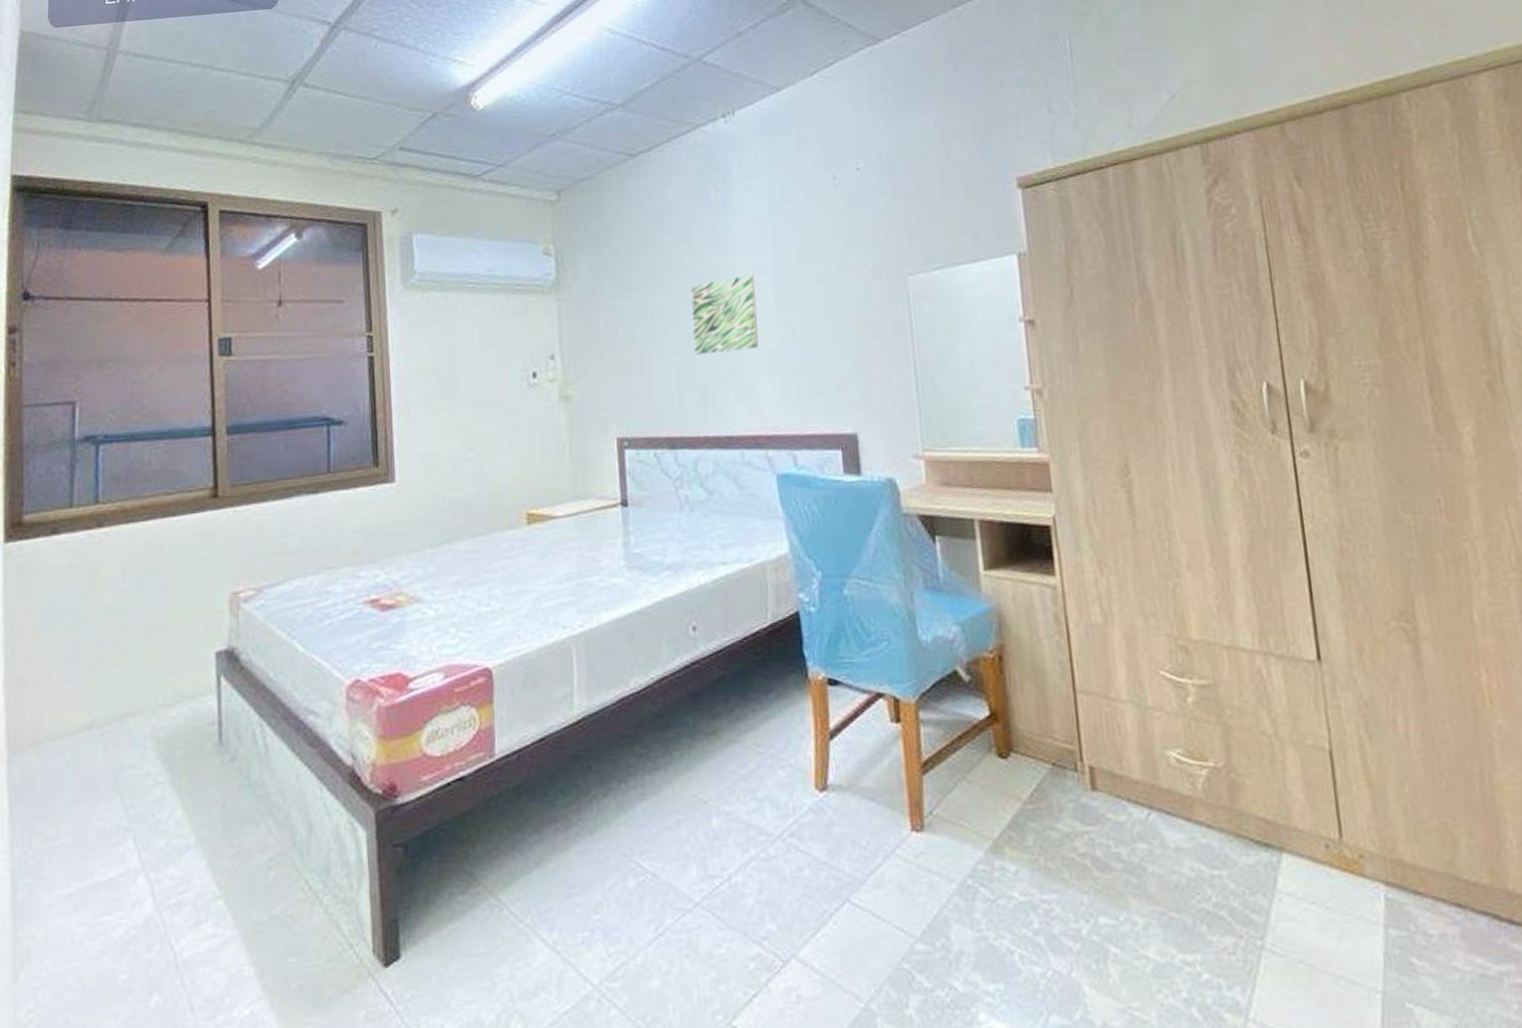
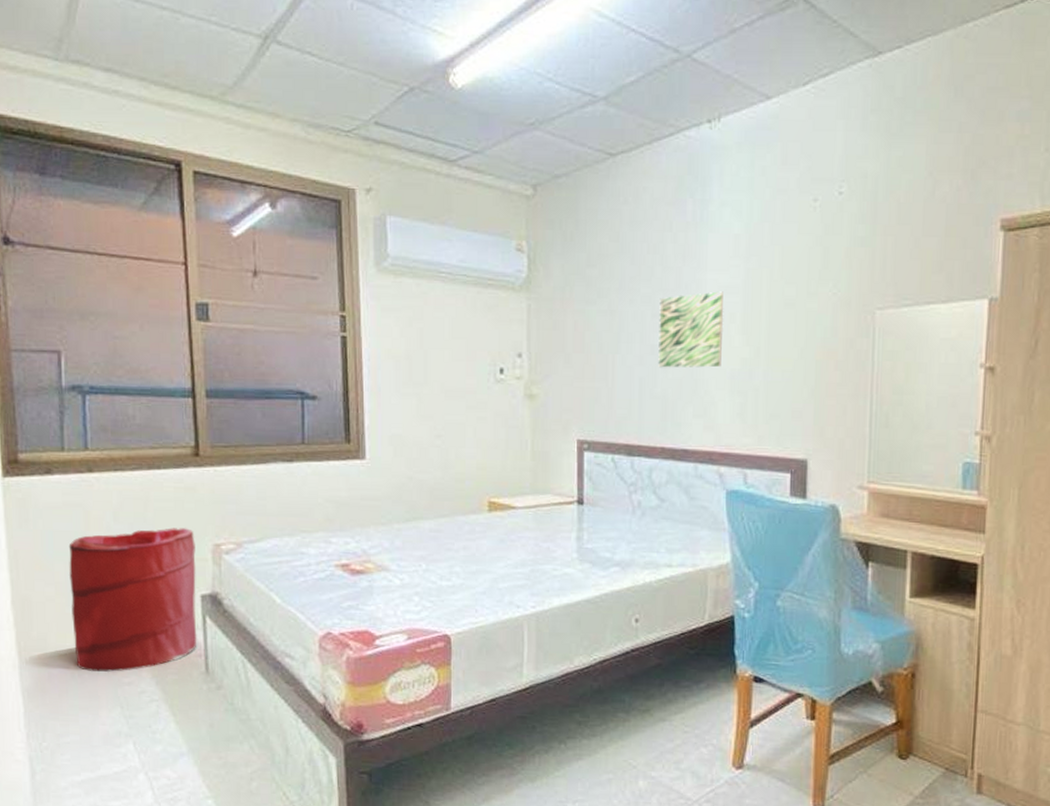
laundry hamper: none [70,578,211,756] -> present [68,528,197,672]

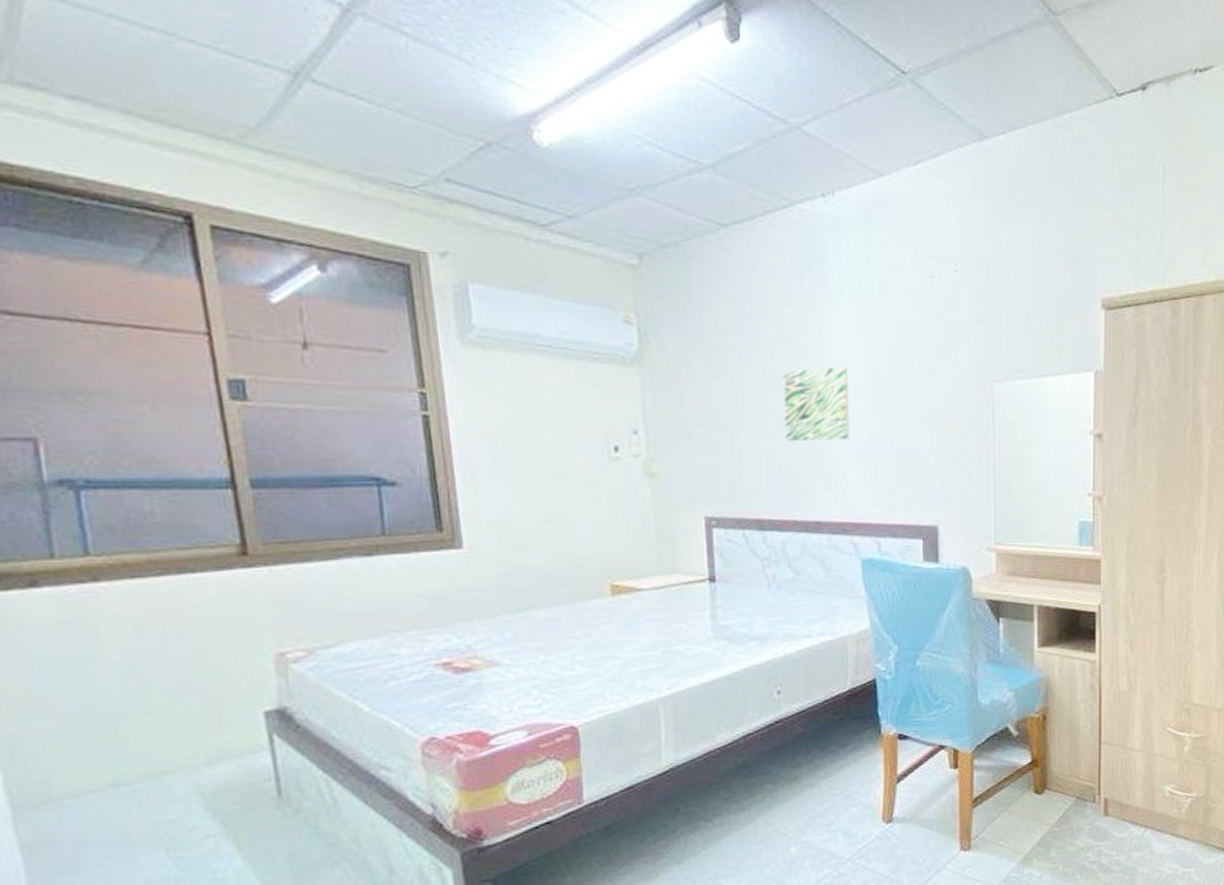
laundry hamper: present [68,528,197,672] -> none [72,638,264,813]

